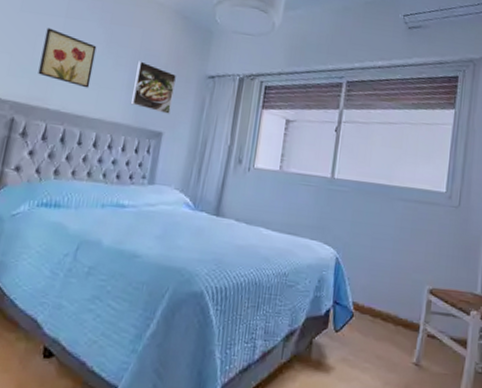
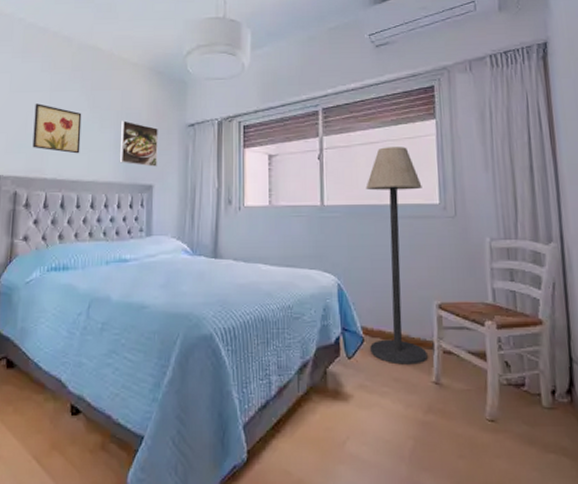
floor lamp: none [358,129,432,345] -> present [366,147,428,365]

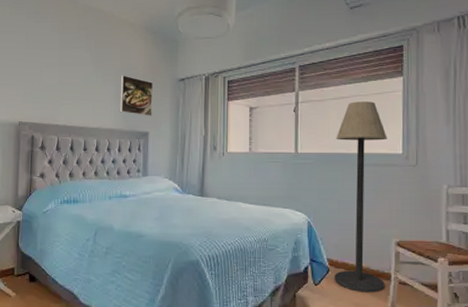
wall art: present [32,103,82,154] -> none [46,59,87,104]

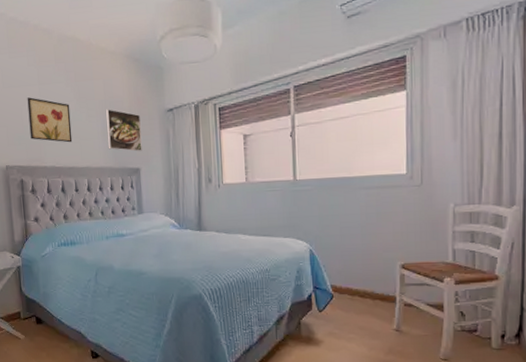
wall art: none [46,59,87,104] -> present [27,97,73,143]
floor lamp: present [334,101,387,293] -> none [336,120,390,316]

